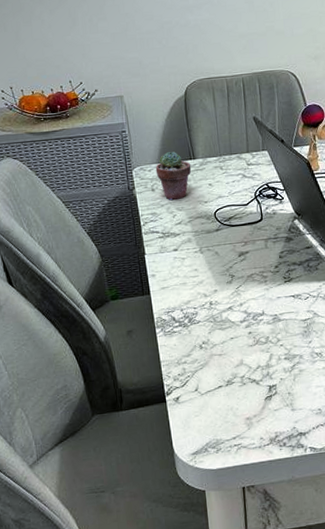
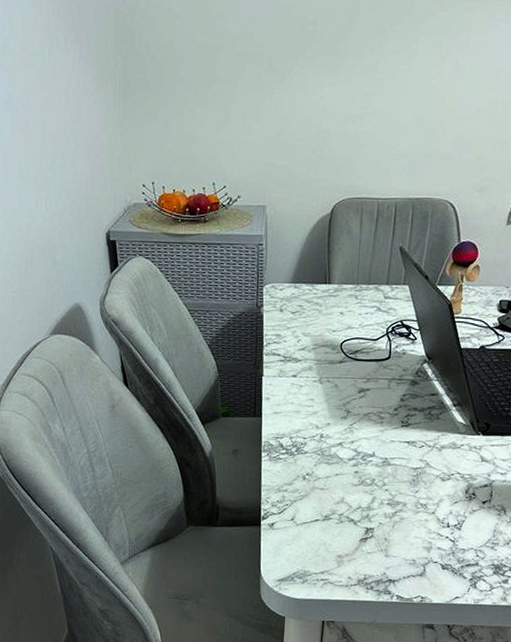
potted succulent: present [155,151,192,201] -> none [287,271,325,325]

